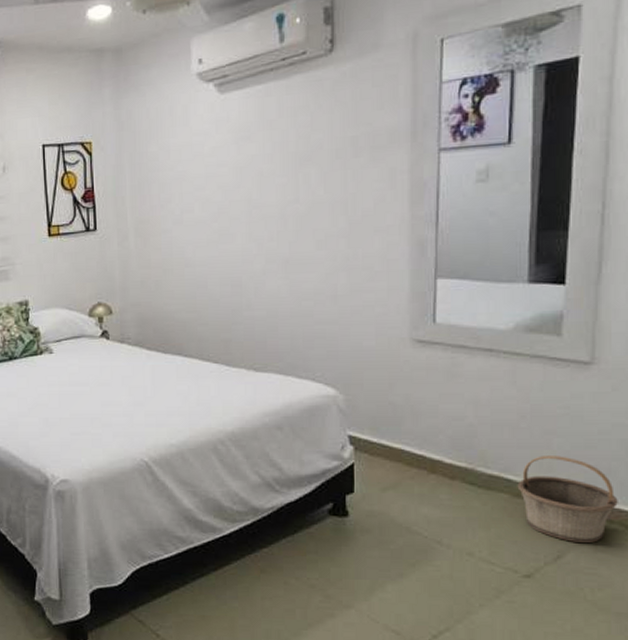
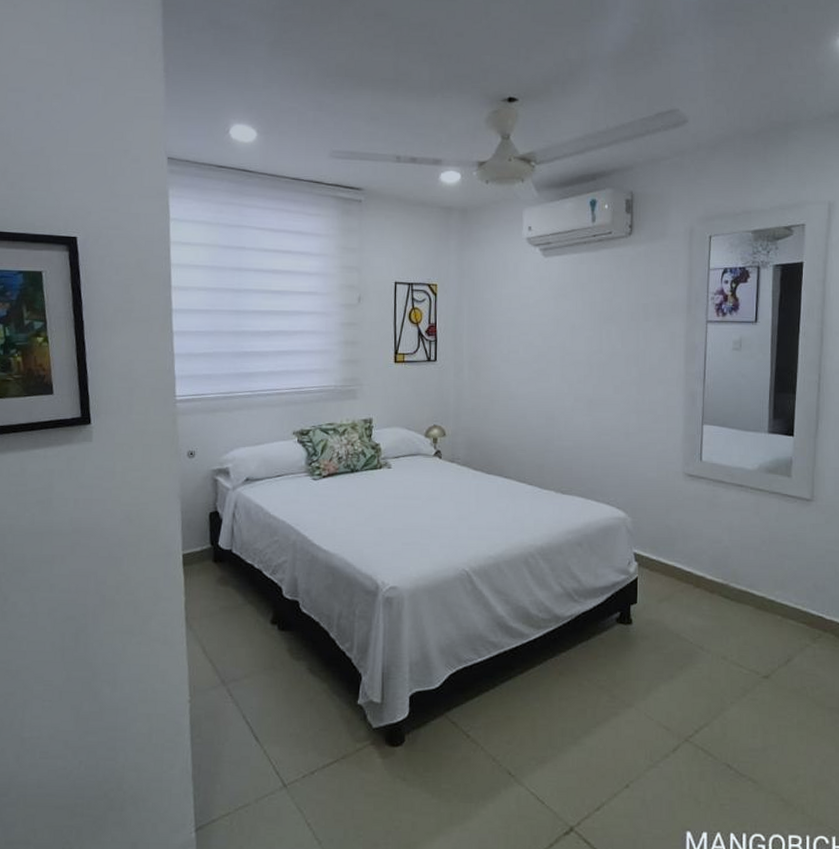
basket: present [517,456,618,543] -> none [759,574,830,648]

